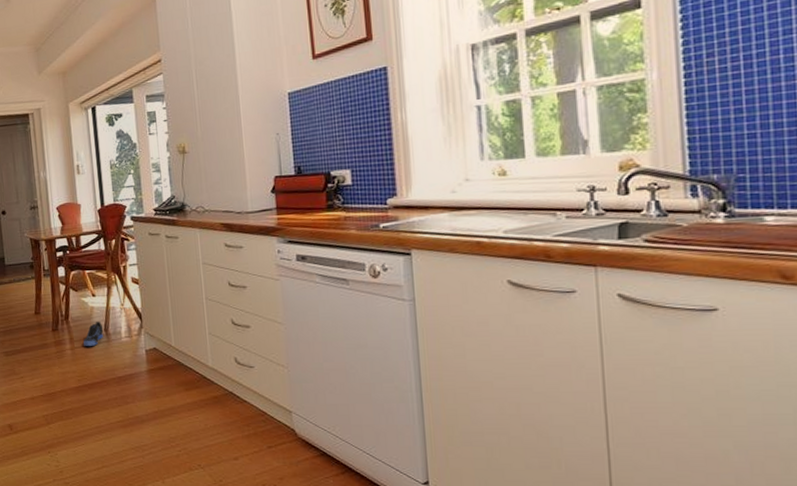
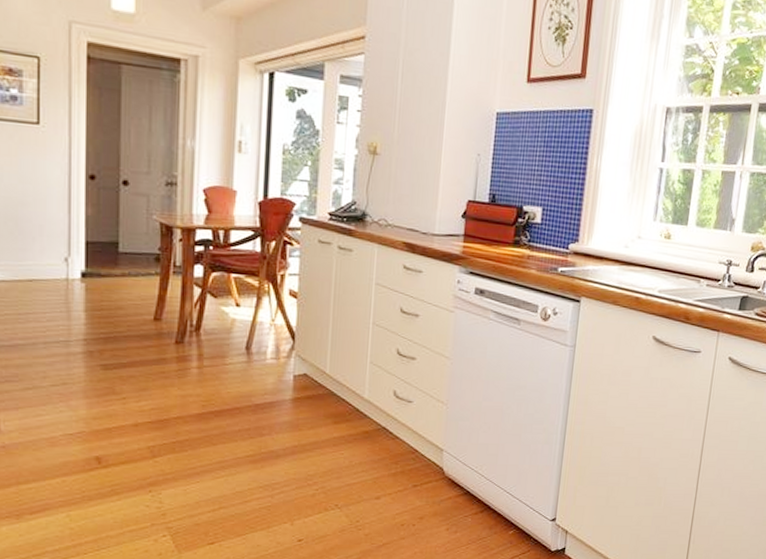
sneaker: present [83,322,104,346] -> none [216,337,245,366]

